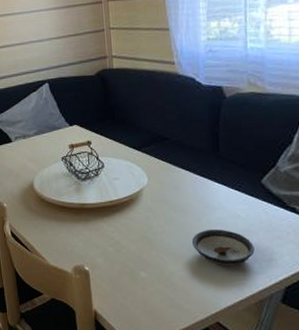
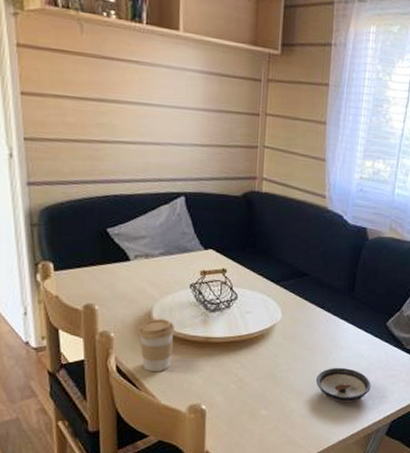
coffee cup: none [24,189,54,237] -> present [137,319,176,372]

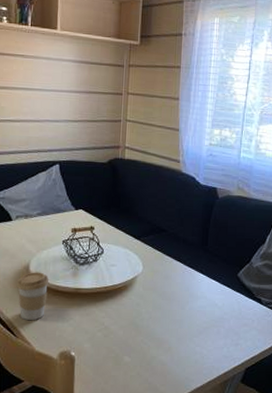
saucer: present [315,367,371,403] -> none [174,316,225,351]

